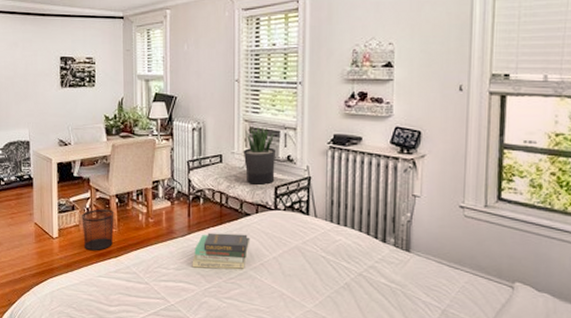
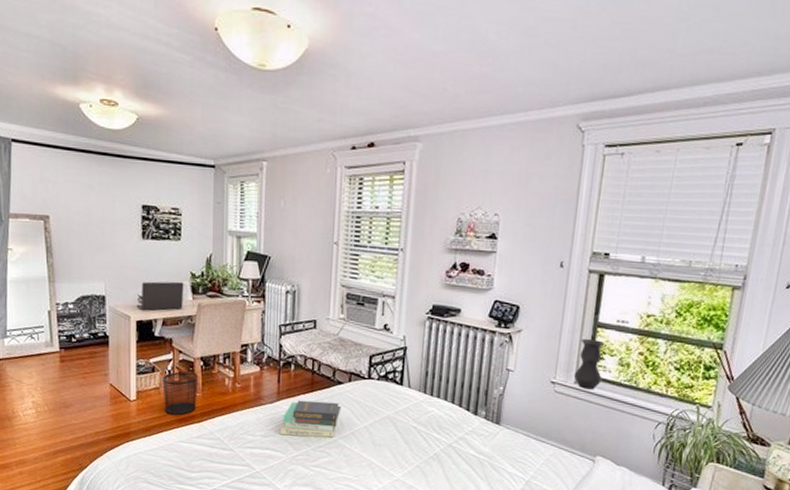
laptop: none [57,124,99,153] -> present [136,281,184,311]
planter: present [243,123,277,185] -> none [338,288,373,353]
vase: none [483,161,513,213] -> present [573,339,605,390]

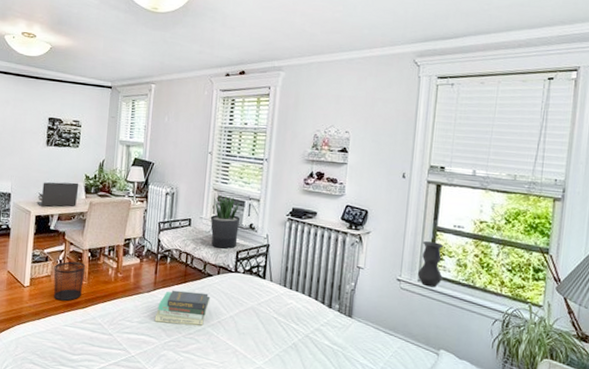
planter: none [338,288,373,353] -> present [210,191,241,249]

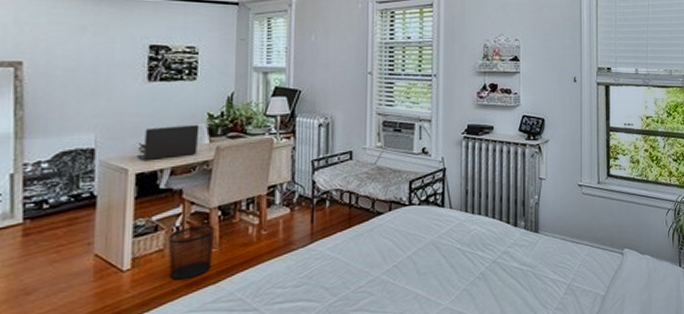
books: present [154,290,211,326] -> none [314,235,383,281]
planter: present [210,191,241,249] -> none [375,116,411,181]
vase: present [417,241,444,288] -> none [596,142,619,188]

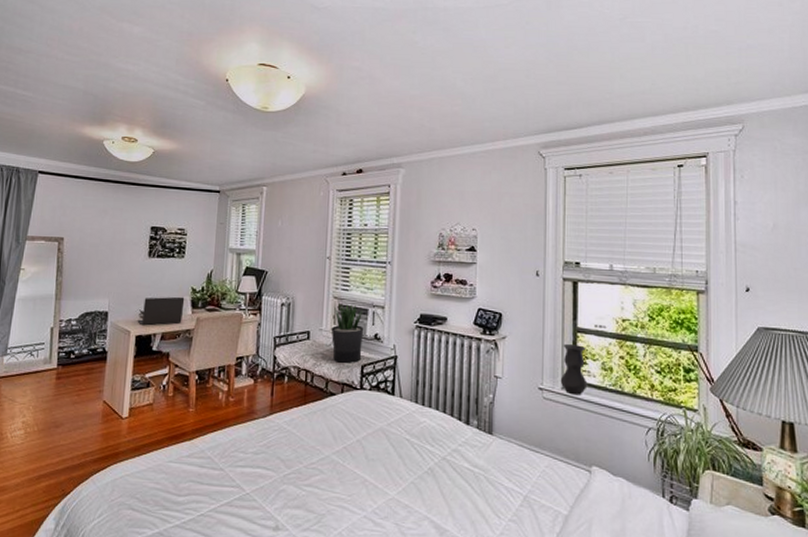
waste bin: present [168,225,215,281] -> none [156,386,193,433]
planter: none [375,116,411,181] -> present [331,300,364,363]
vase: none [596,142,619,188] -> present [560,344,588,395]

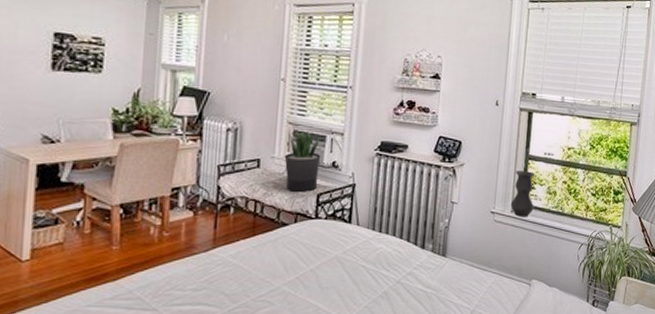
laptop: present [137,296,185,326] -> none [38,118,104,153]

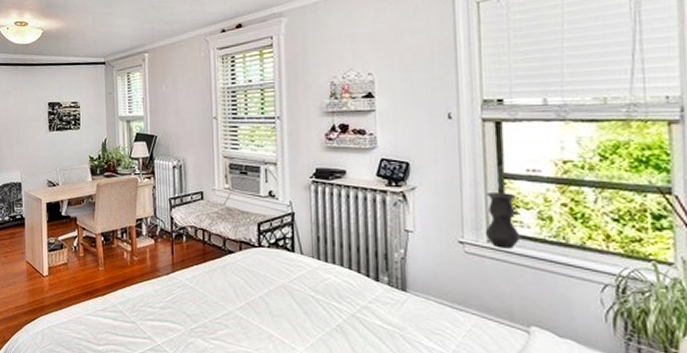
planter: present [284,125,321,192] -> none [223,159,258,221]

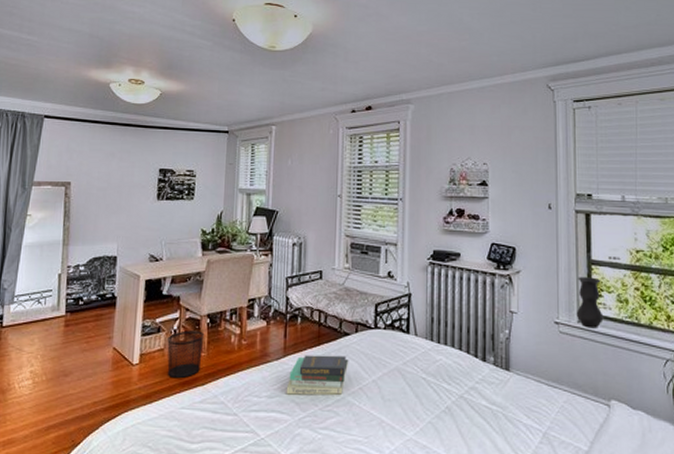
waste bin: none [69,247,101,290] -> present [167,330,205,379]
books: none [177,271,235,309] -> present [286,355,349,395]

